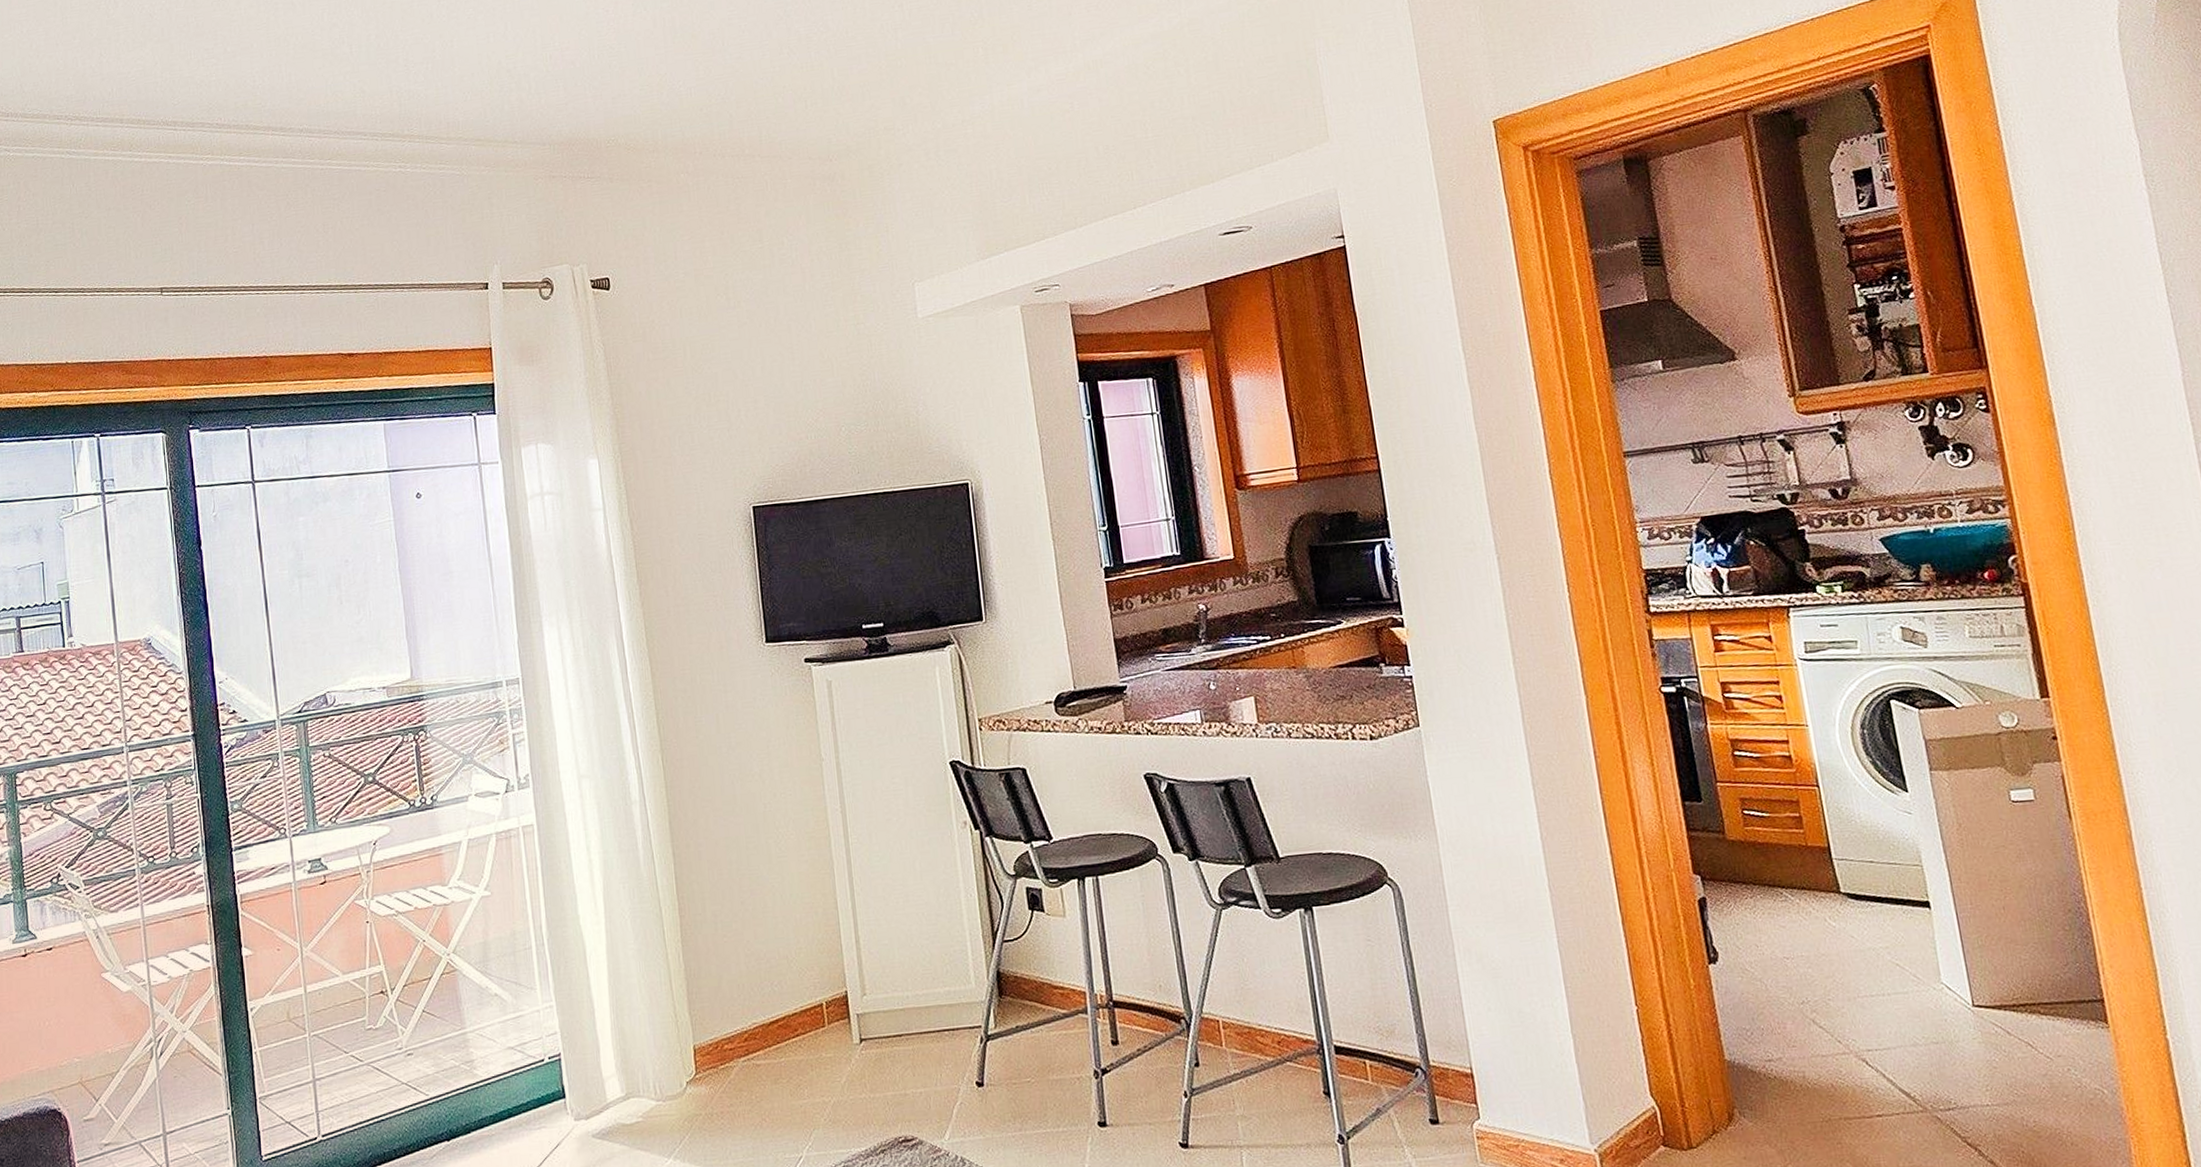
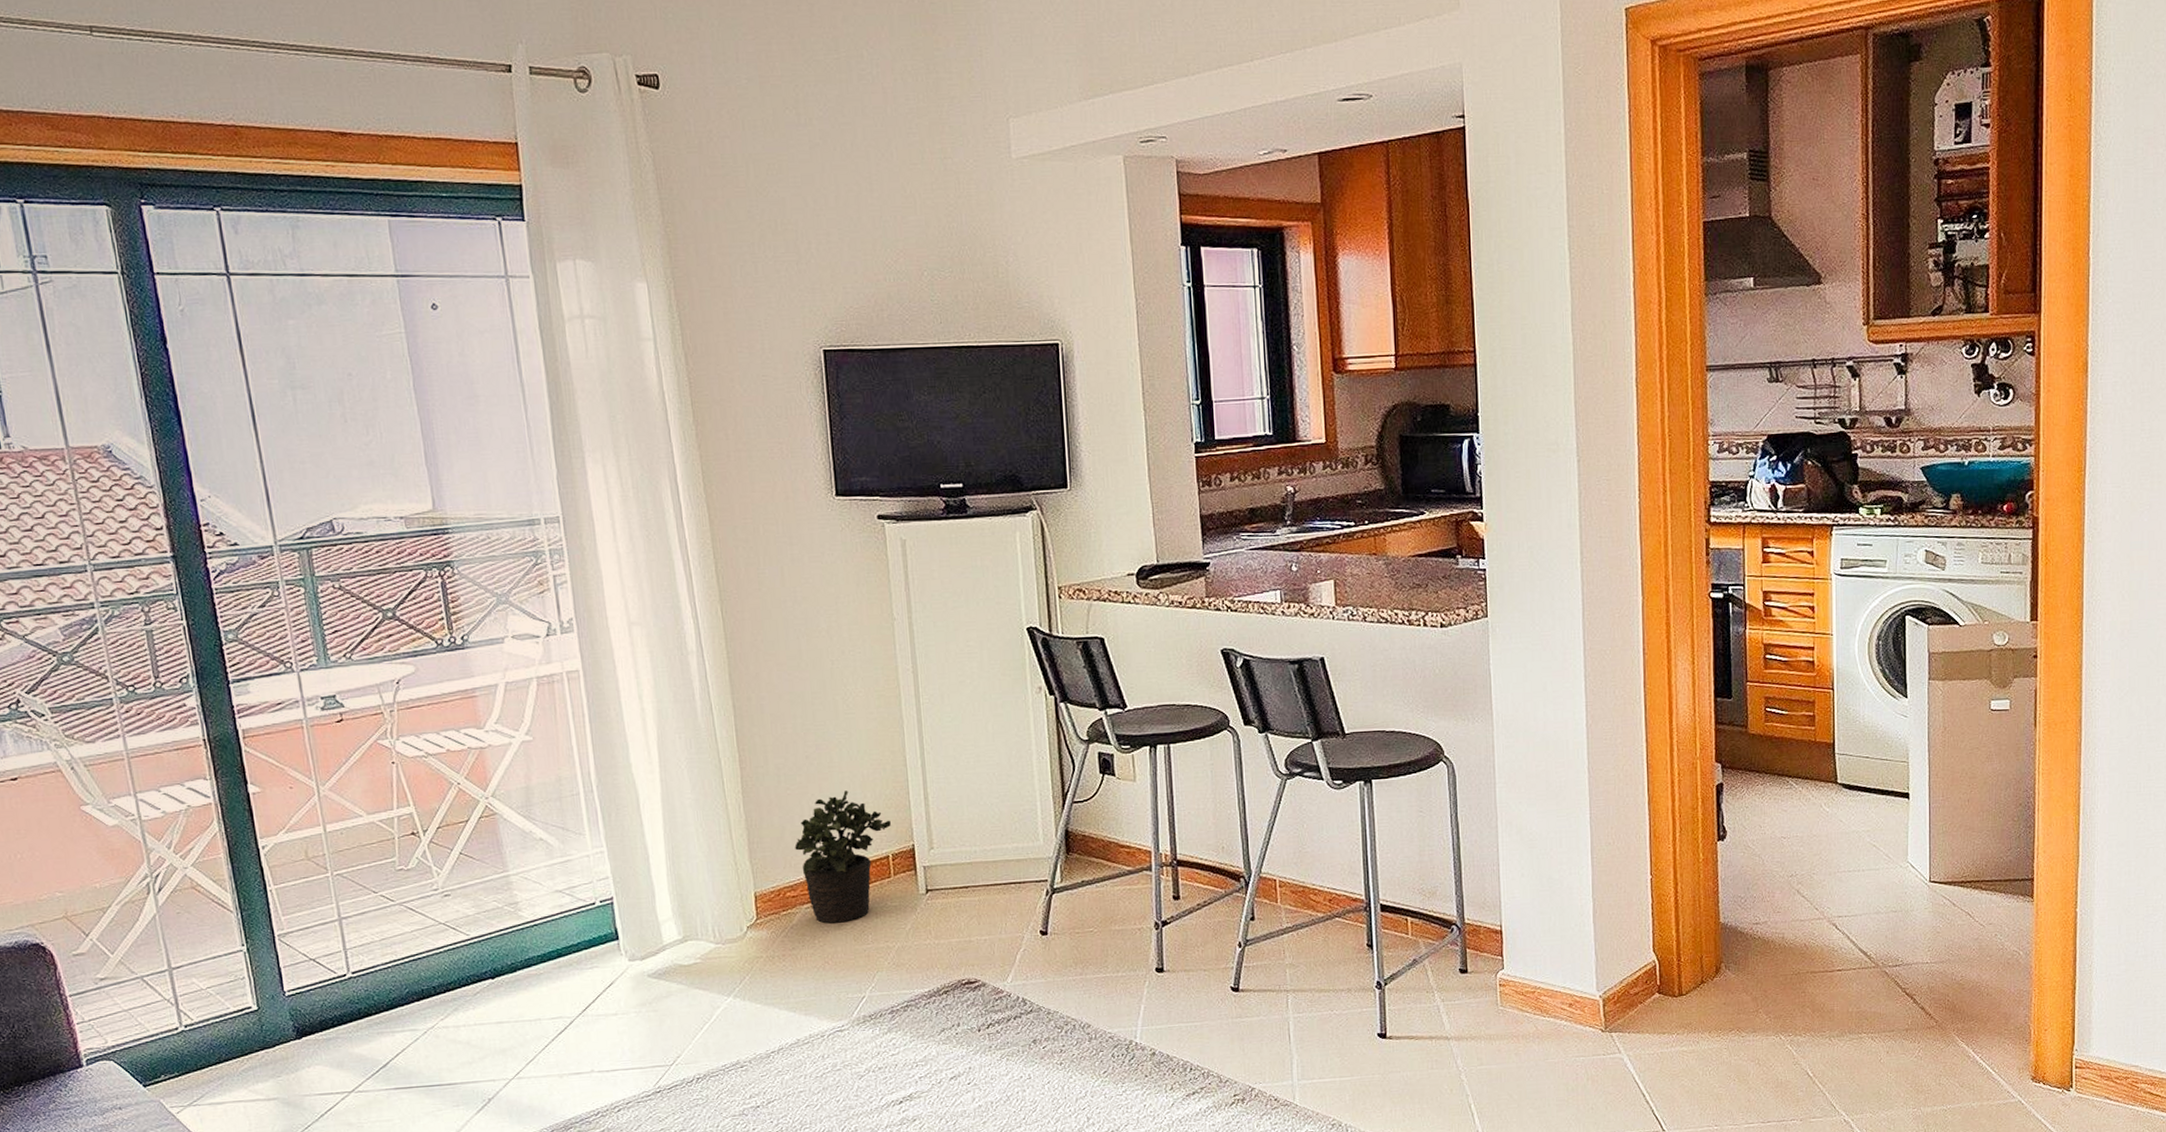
potted plant: none [731,936,824,1077] -> present [795,790,891,923]

